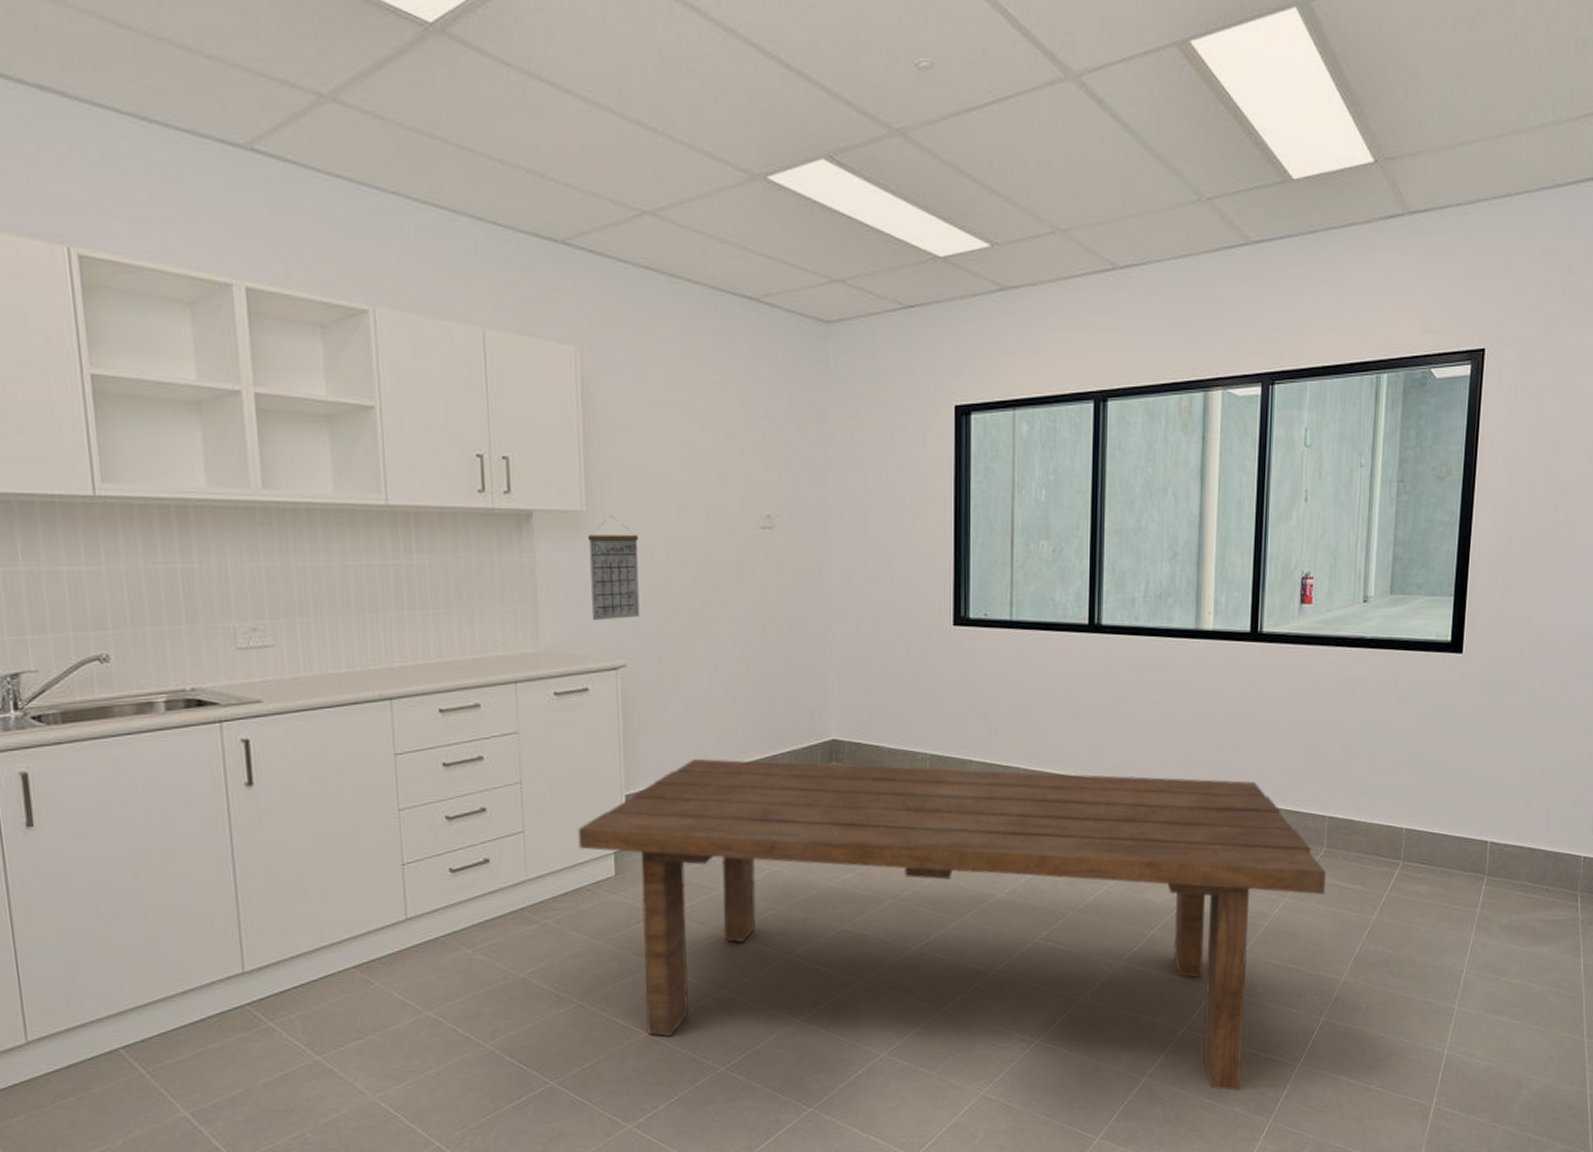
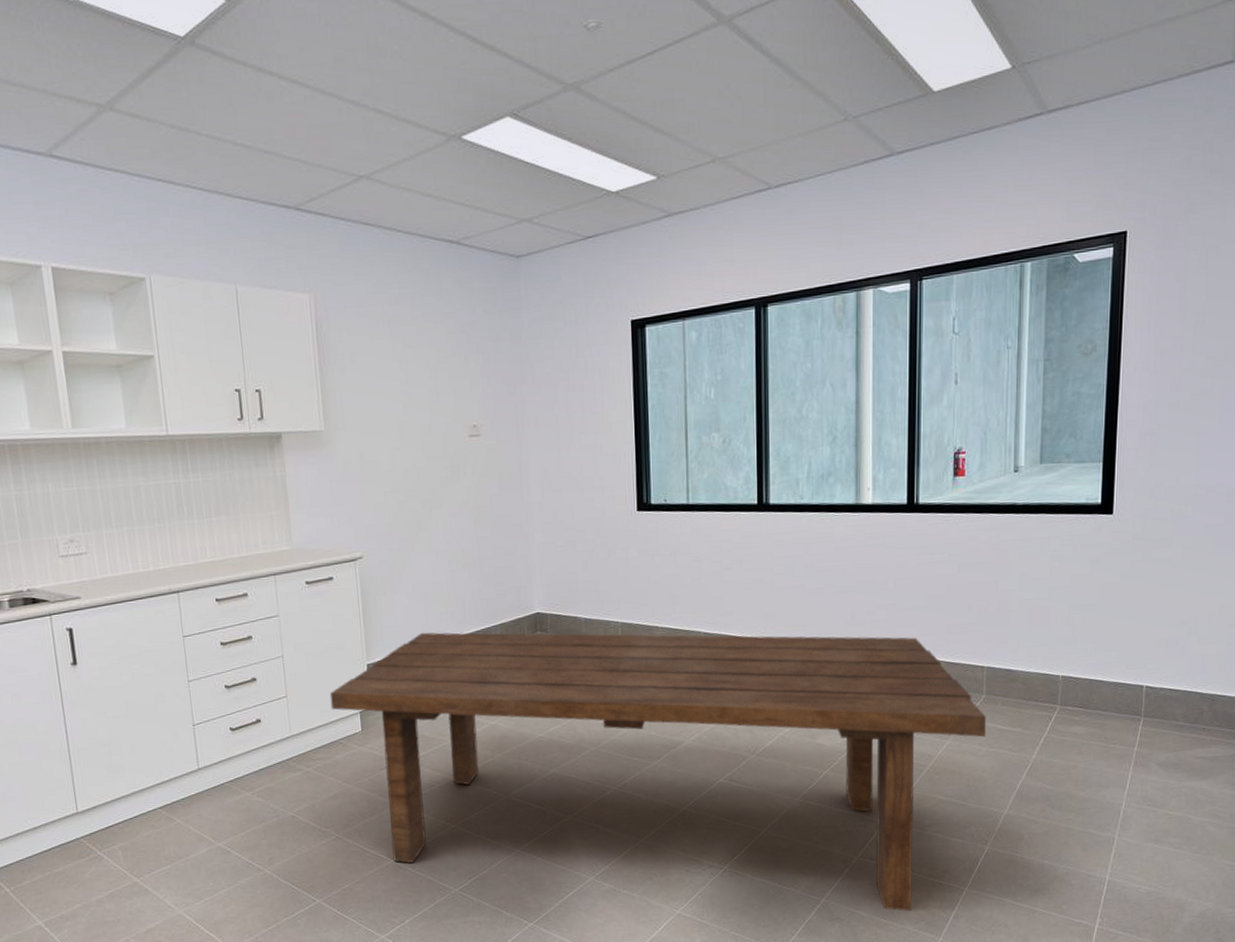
calendar: present [587,515,640,621] -> none [326,433,372,522]

